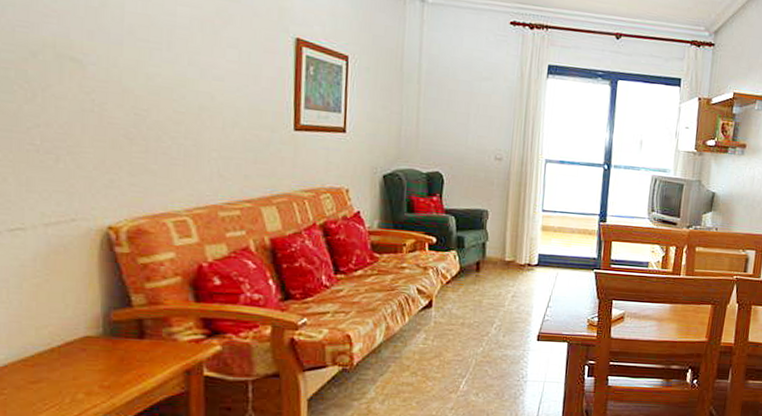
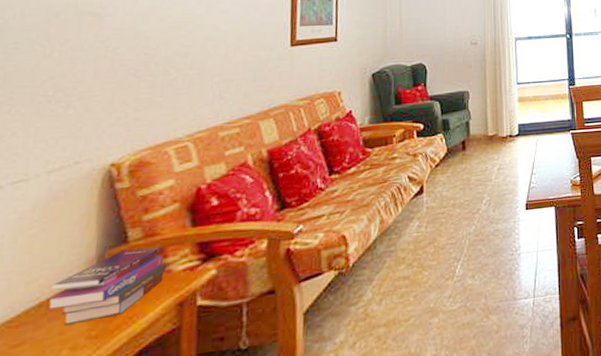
books: none [59,313,172,372] -> present [48,246,166,325]

